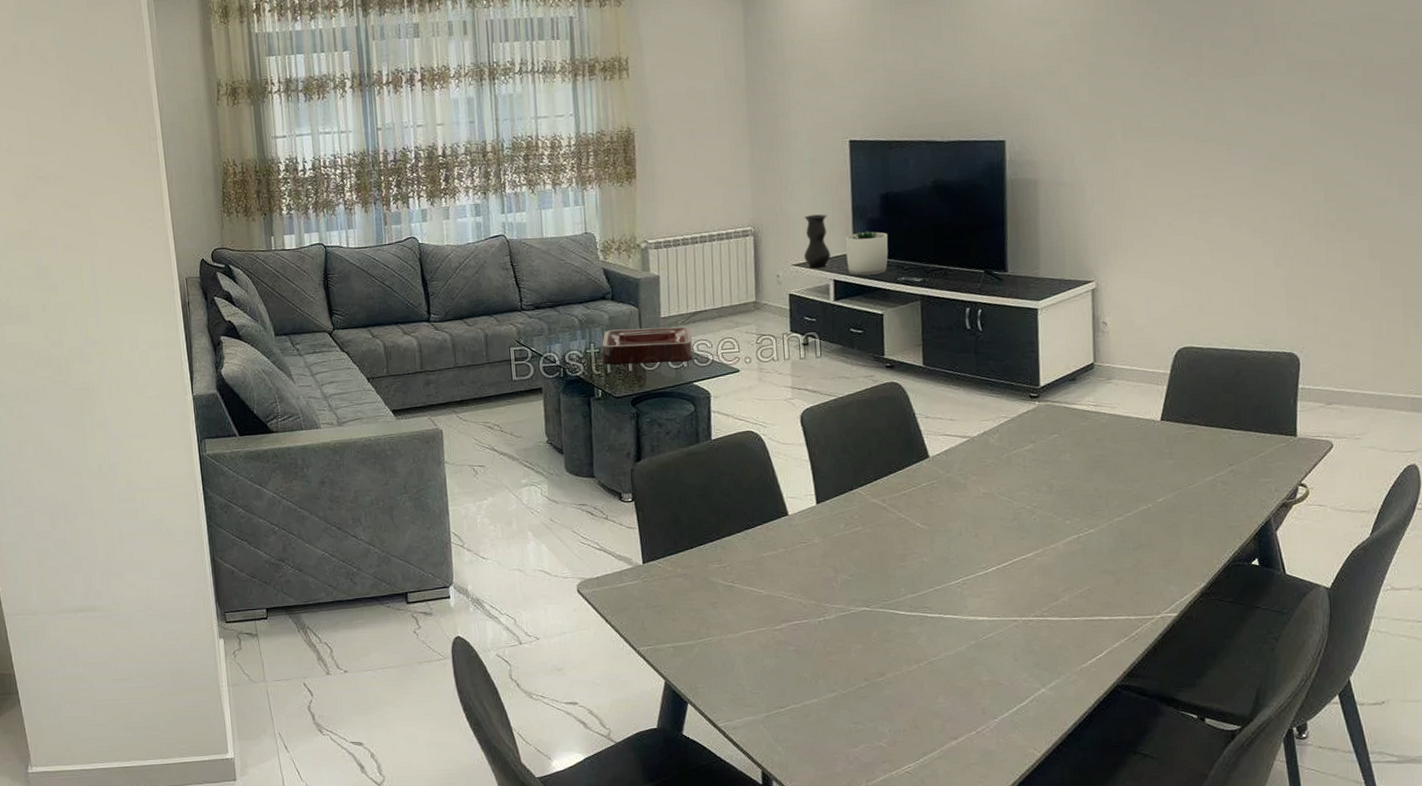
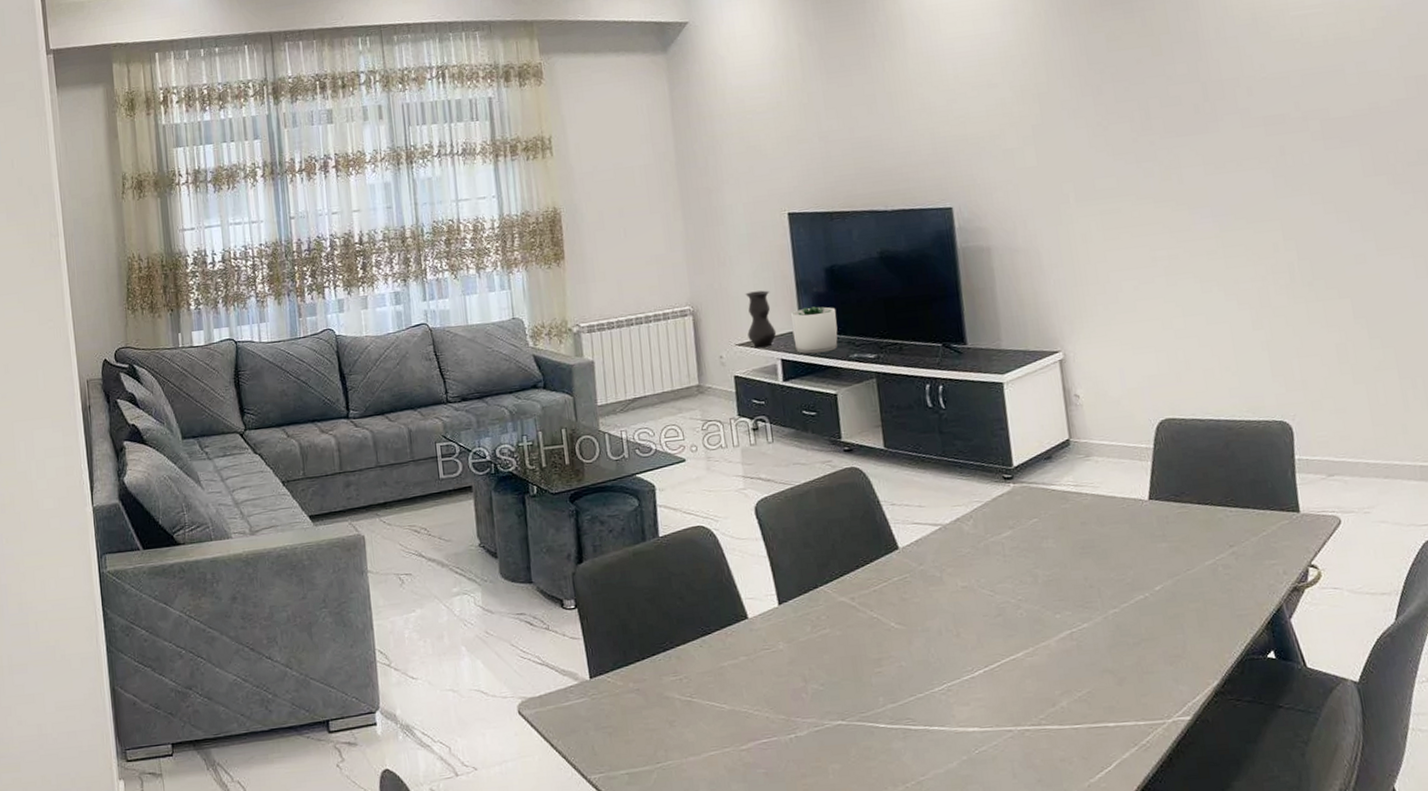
decorative tray: present [602,326,693,365] -> none [535,414,634,459]

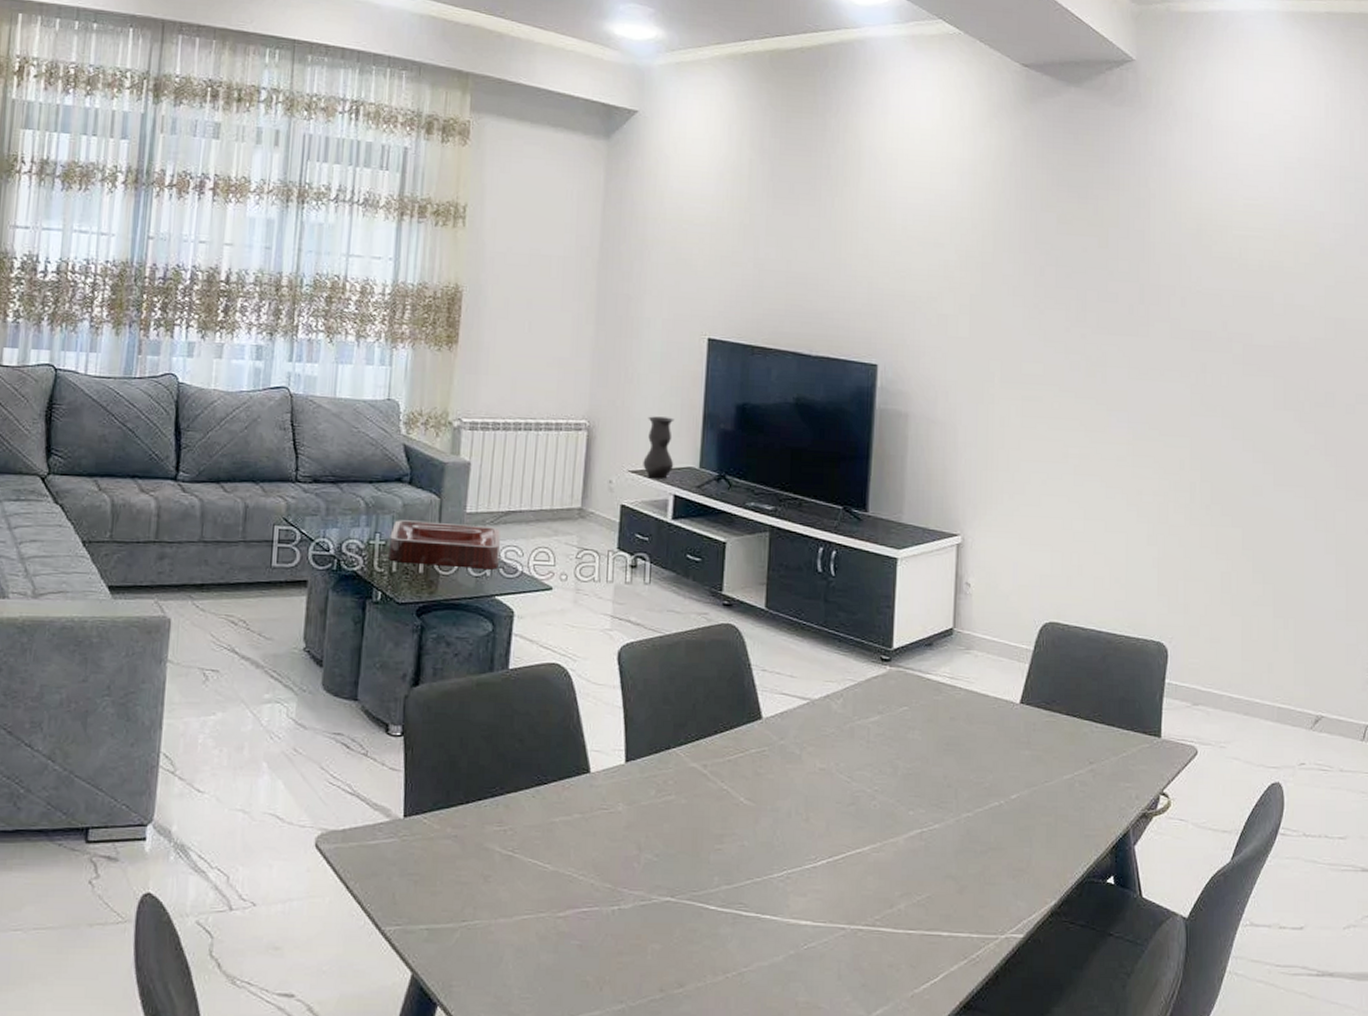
decorative tray: none [535,414,634,459] -> present [387,520,501,570]
planter: present [790,306,838,354] -> none [690,443,741,496]

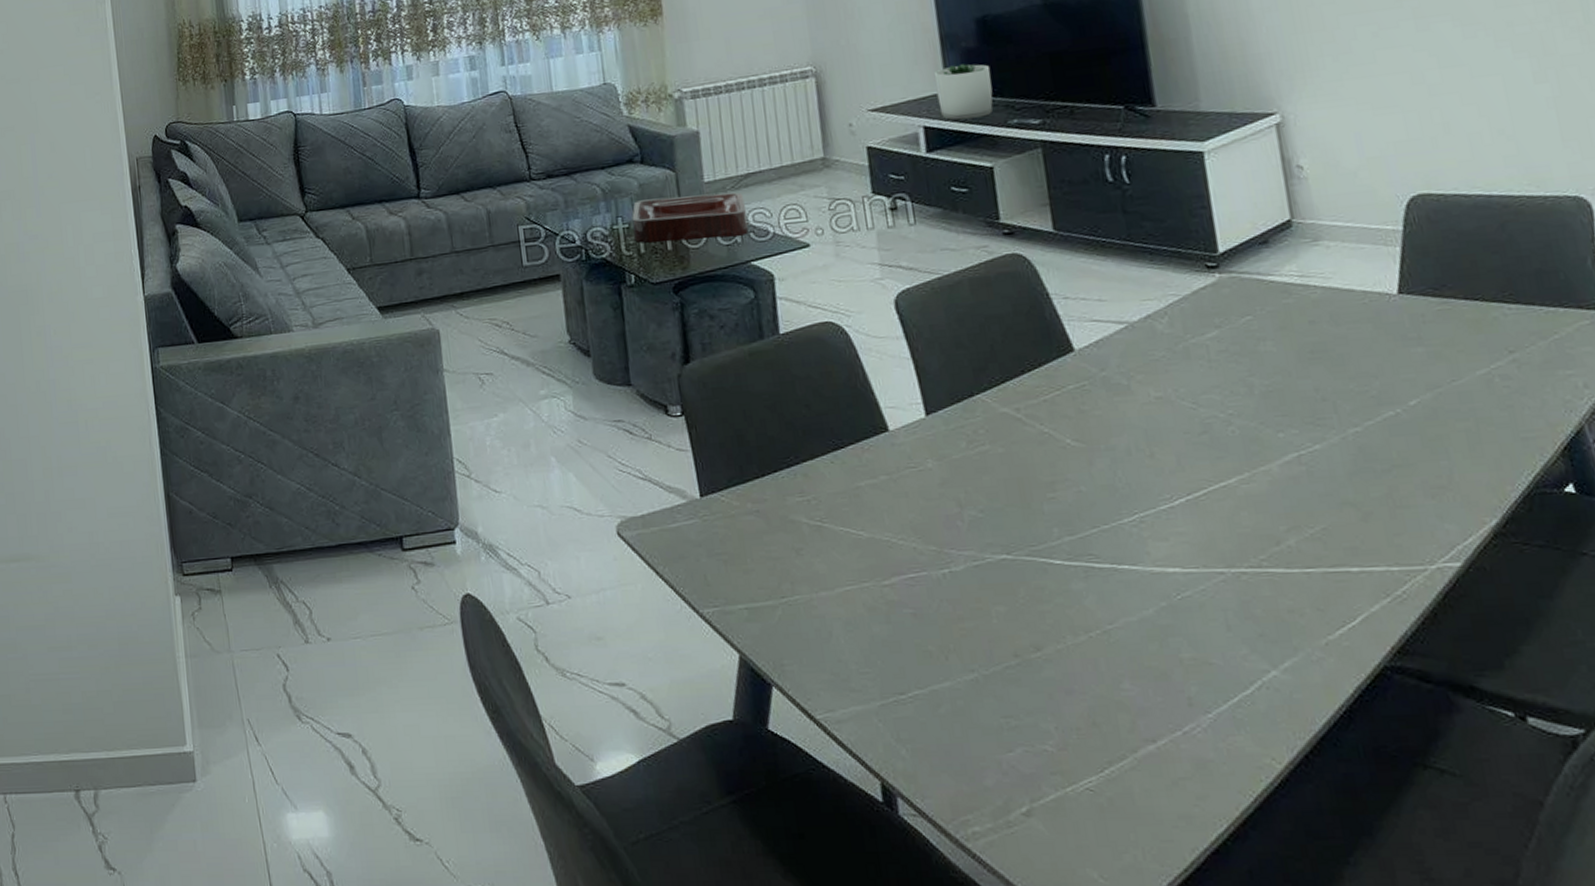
vase: present [643,416,675,479] -> none [878,46,918,114]
planter: none [690,443,741,496] -> present [934,63,994,120]

